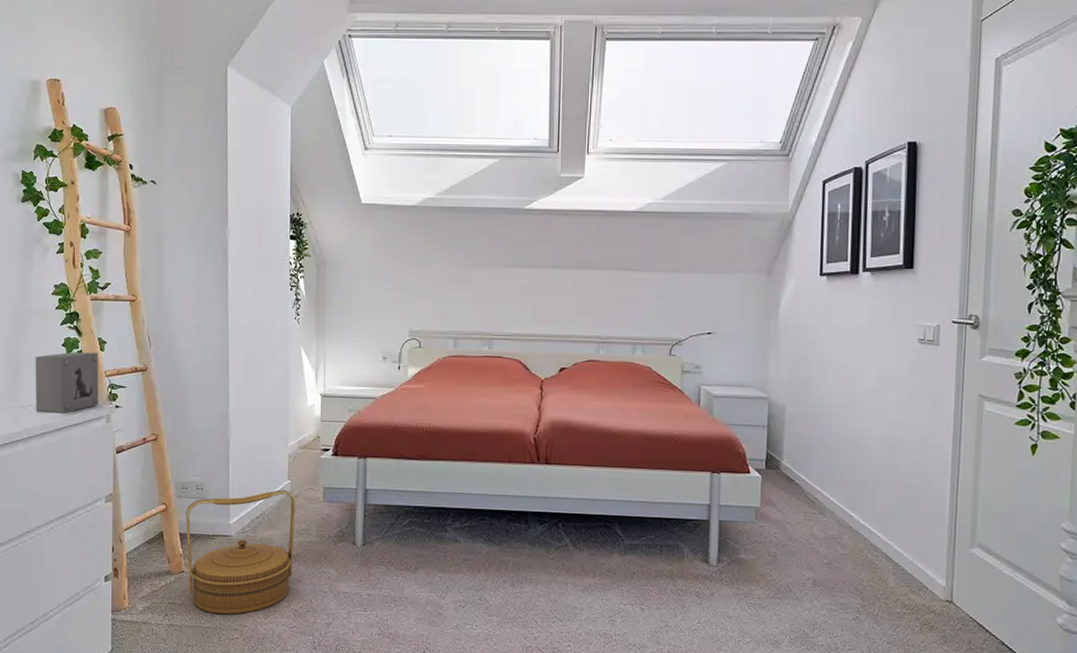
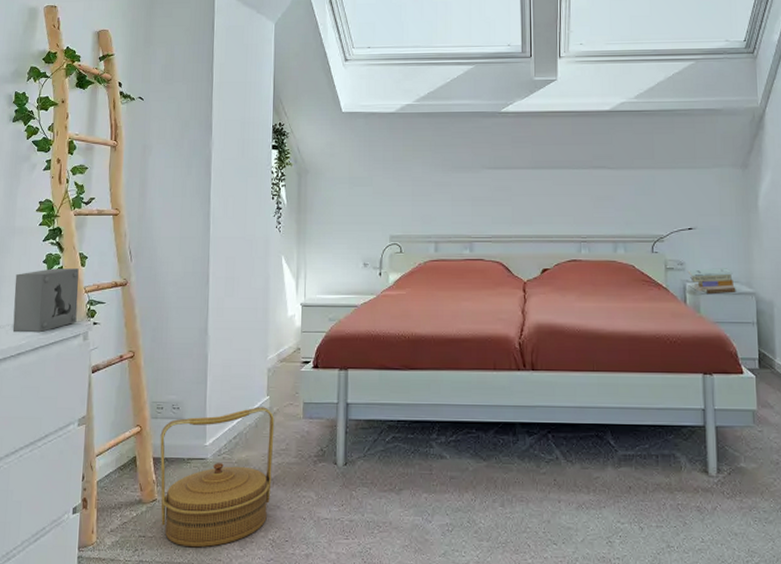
books: none [703,372,750,398] -> present [687,268,736,295]

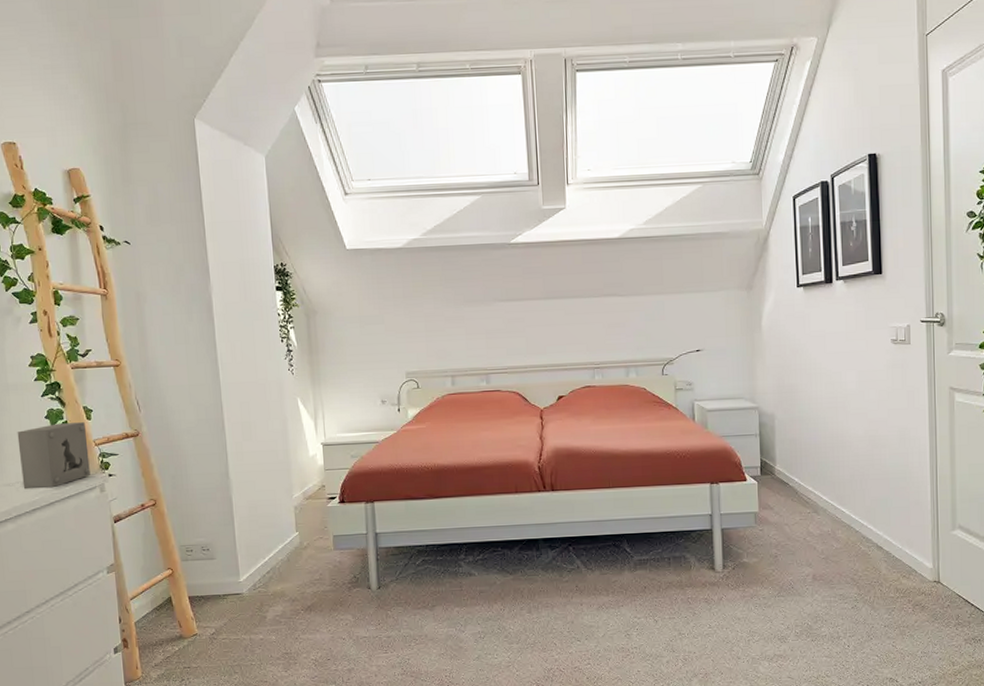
basket: present [160,407,275,548] -> none [193,542,309,673]
books: present [687,268,736,295] -> none [695,386,741,411]

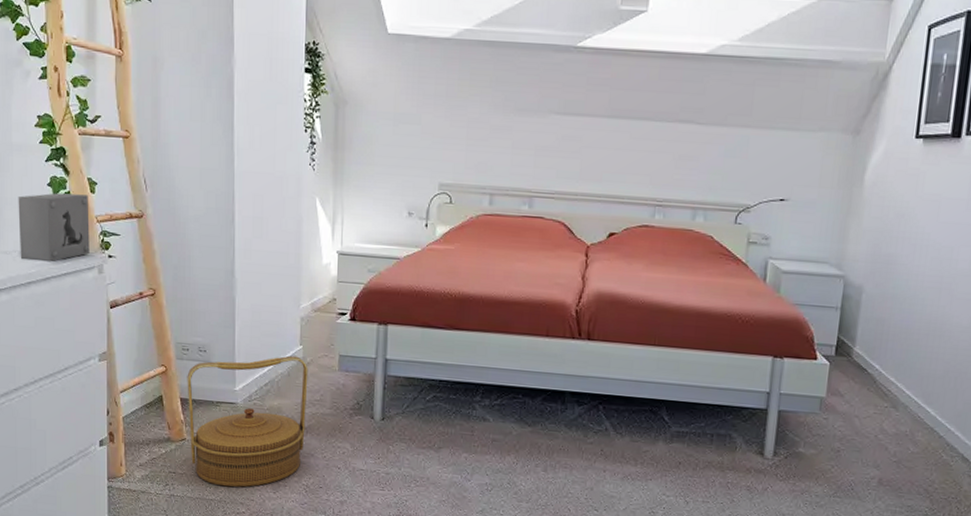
basket: none [193,542,309,673] -> present [187,355,309,488]

